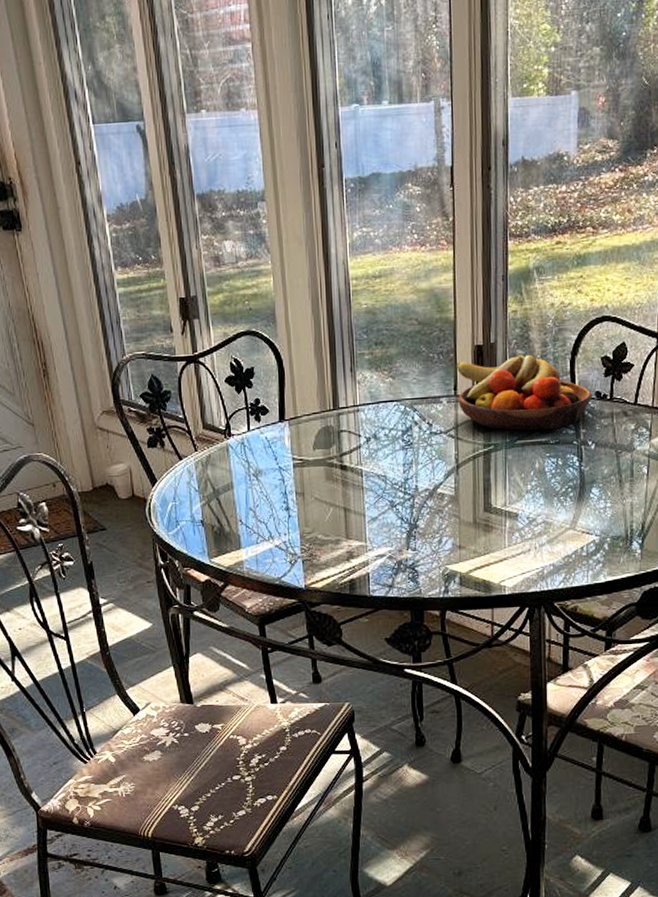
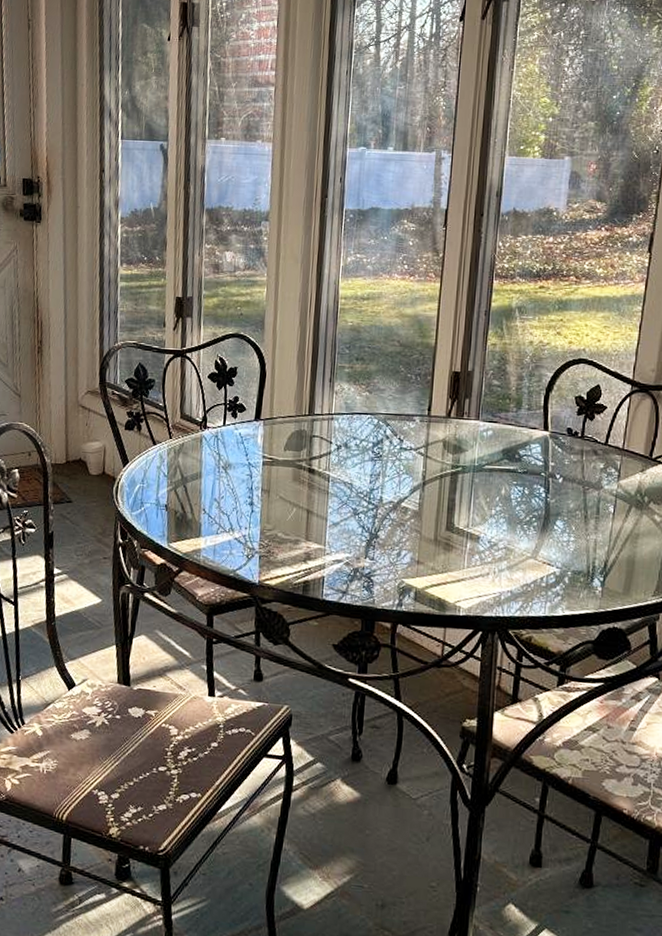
fruit bowl: present [456,354,592,431] -> none [431,385,564,459]

